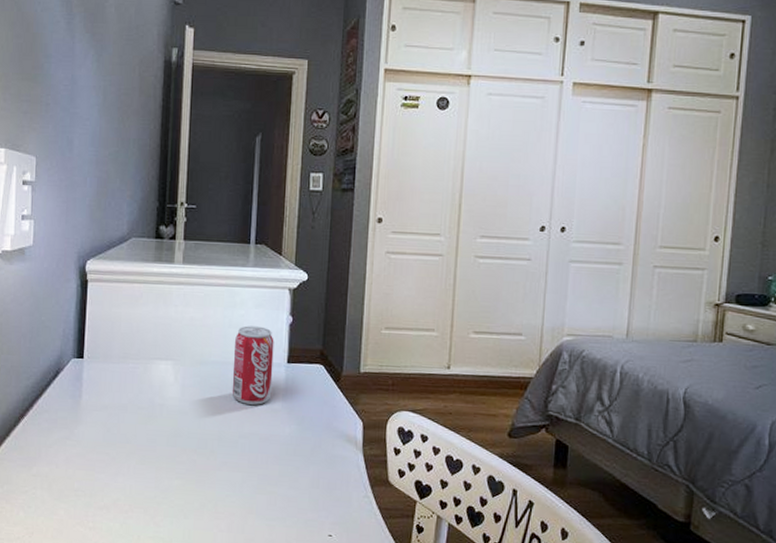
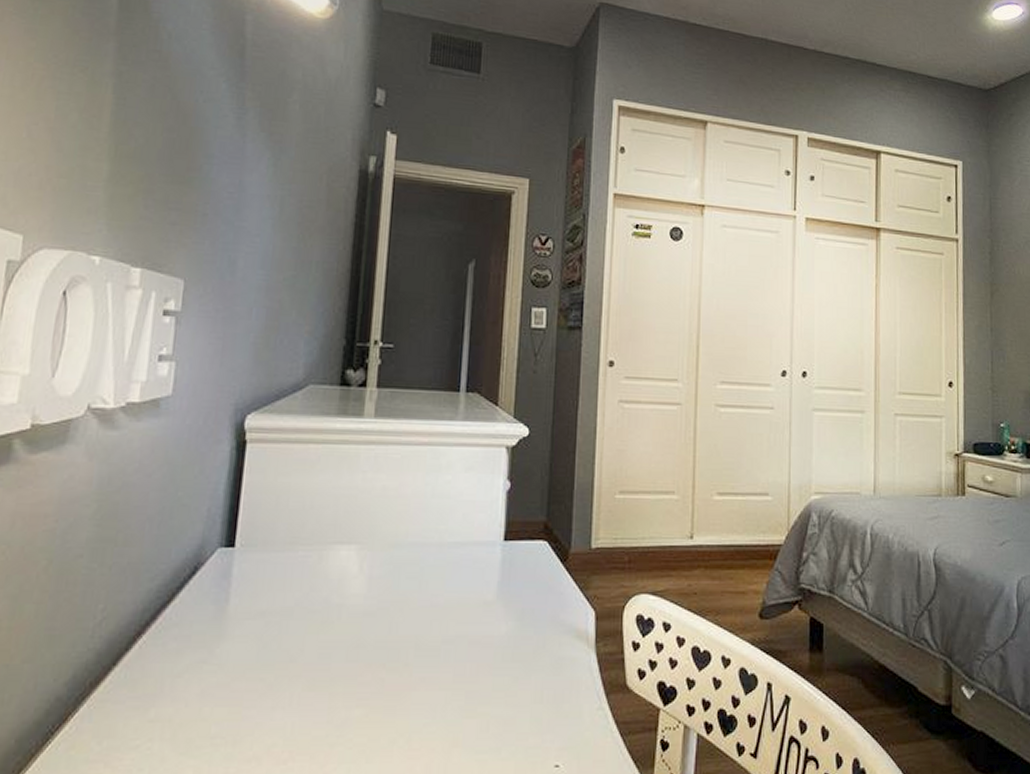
beverage can: present [232,326,274,405] -> none [433,495,488,597]

